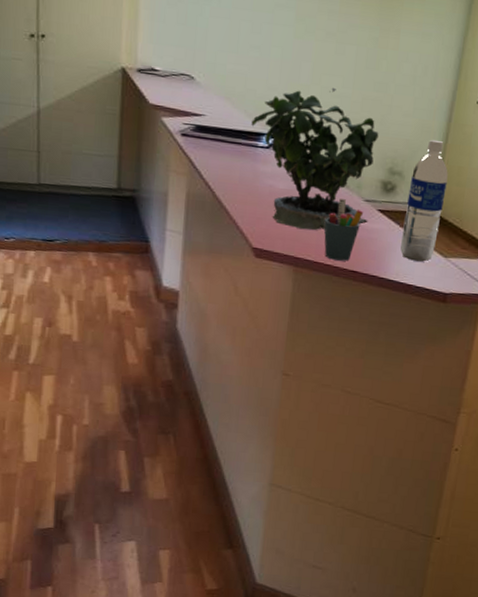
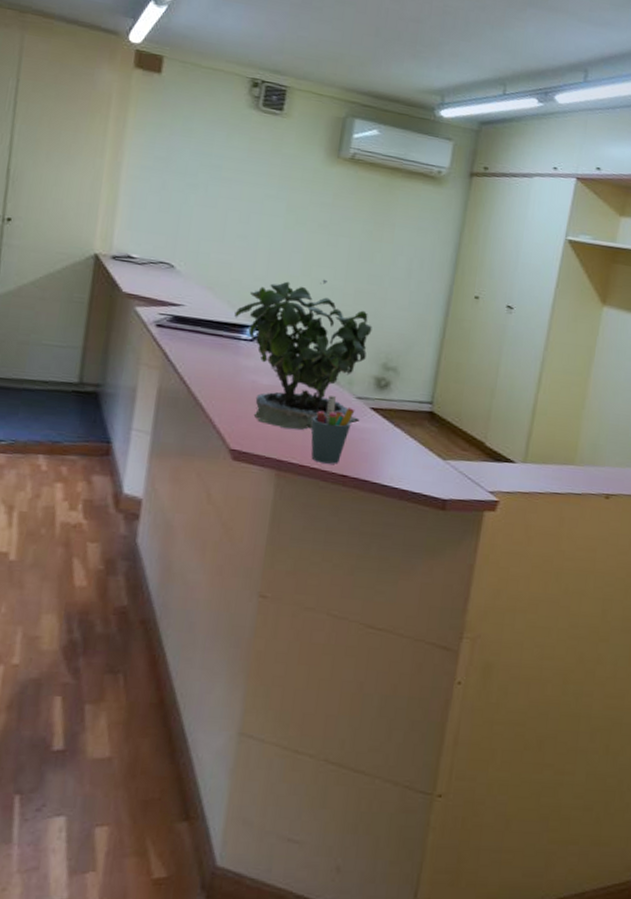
water bottle: present [400,139,448,262] -> none [395,334,446,465]

